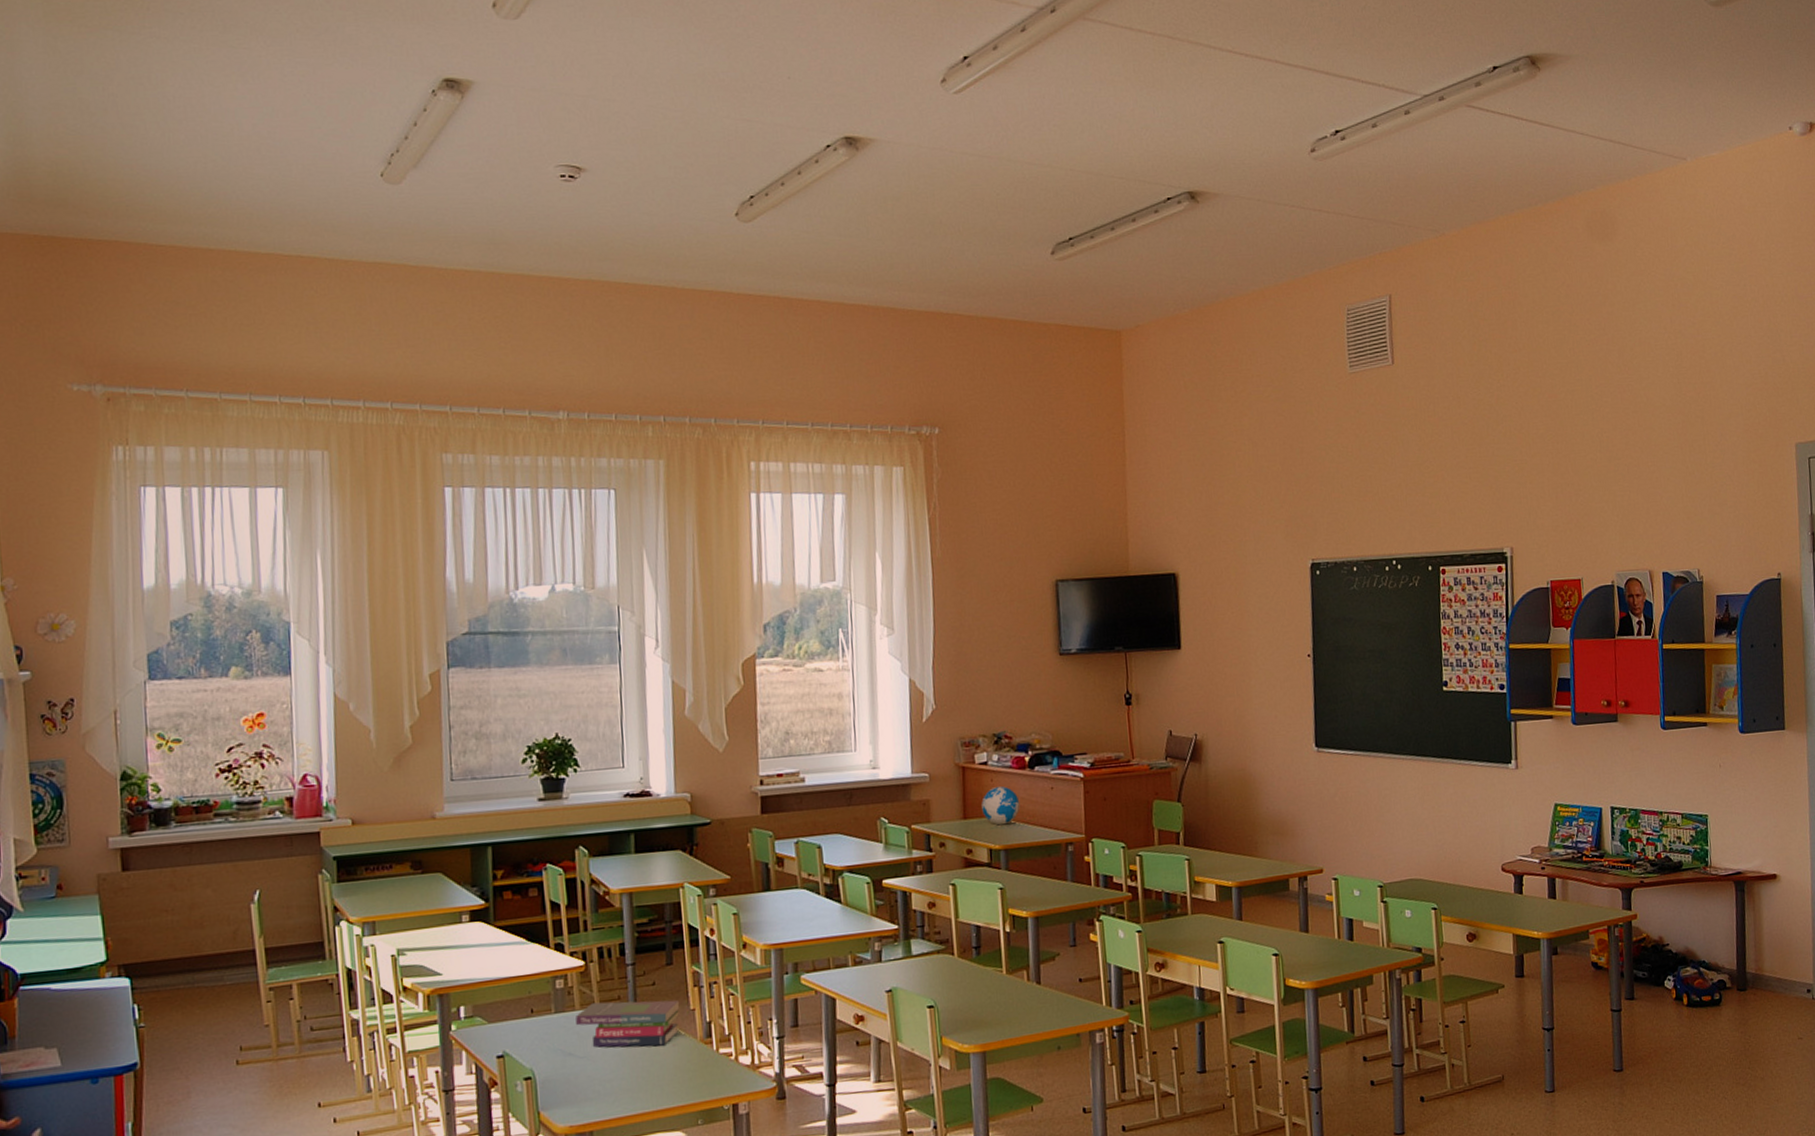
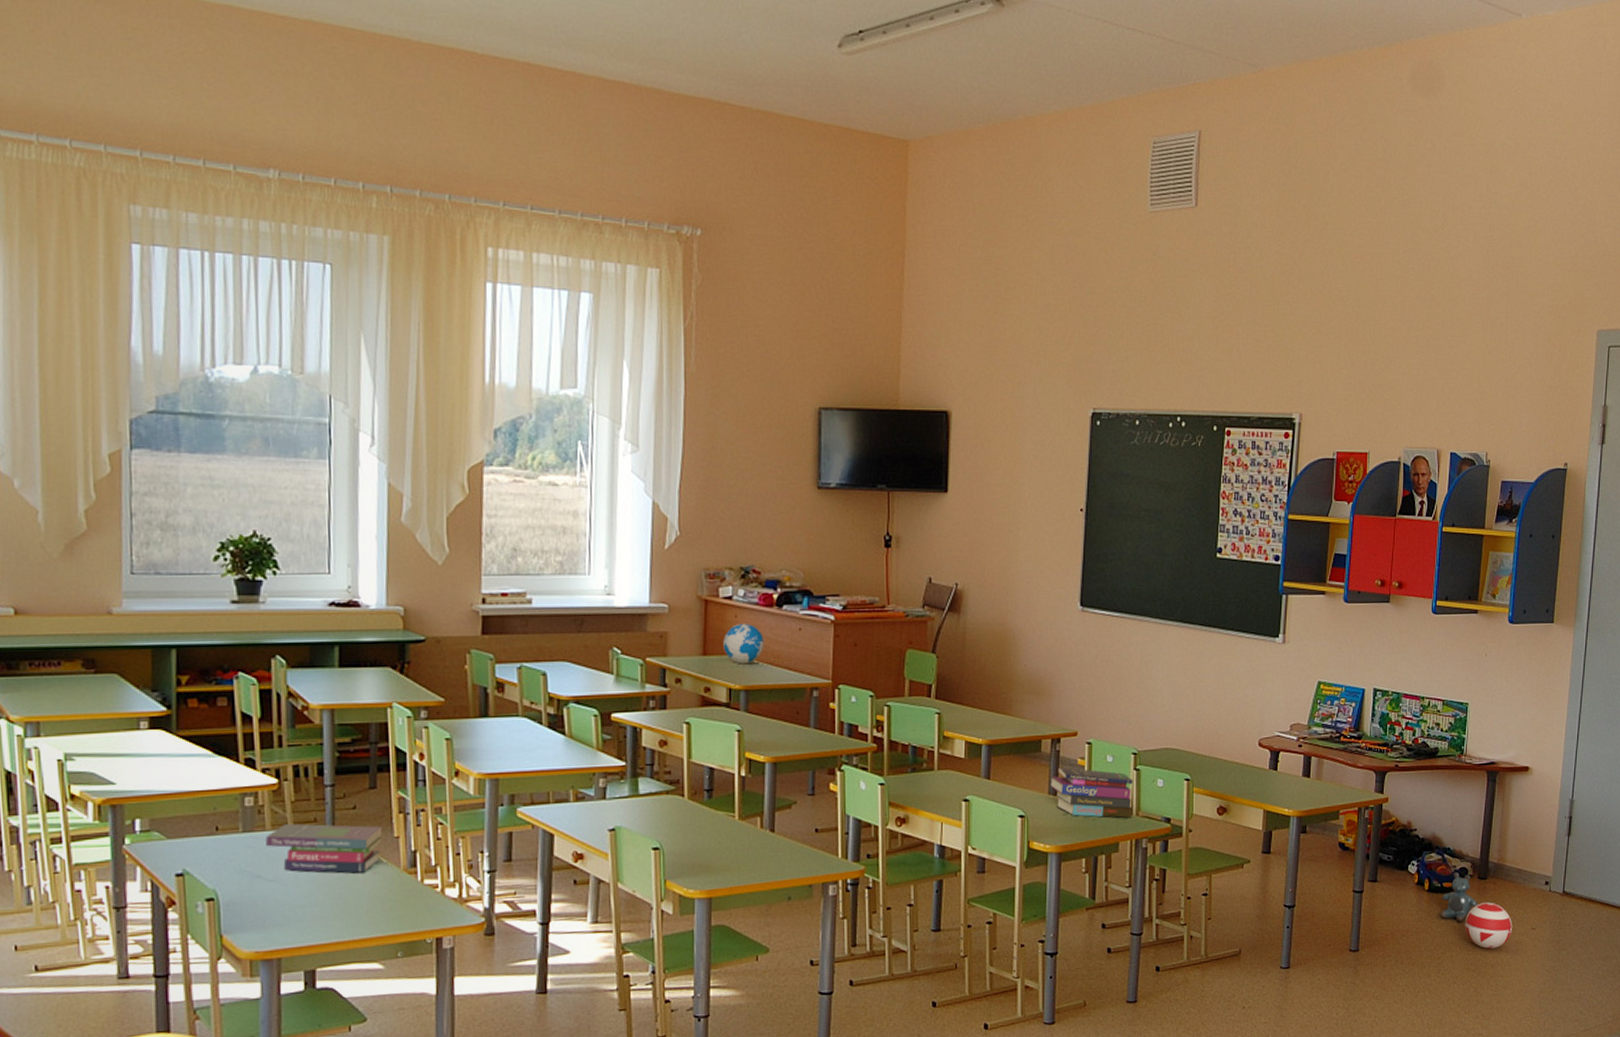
books: none [1301,904,1384,952] -> present [1050,767,1133,819]
stuffed animal: none [1702,984,1740,1037] -> present [1440,872,1478,923]
ball: none [1728,1013,1779,1062] -> present [1465,901,1513,949]

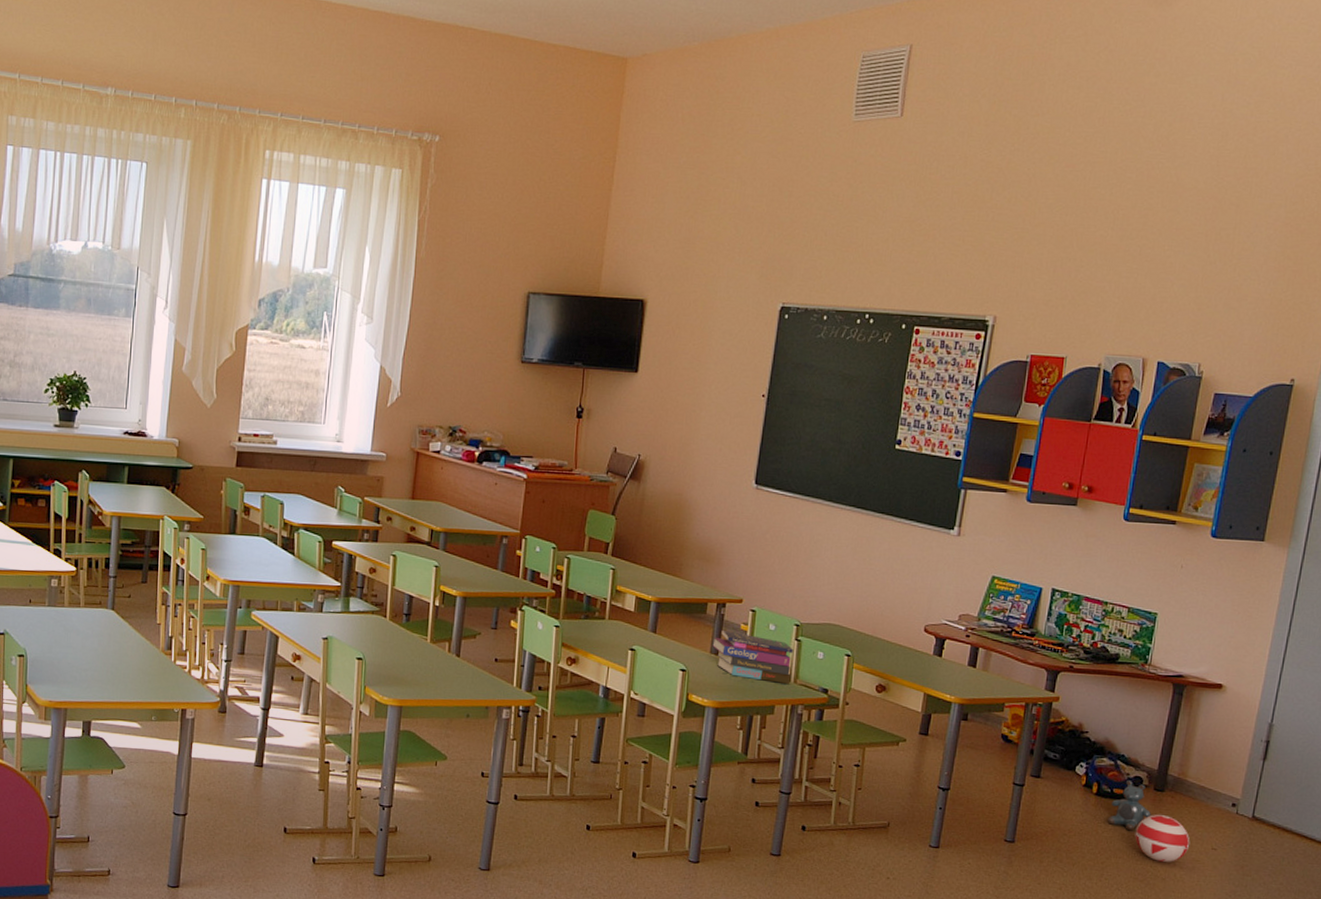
books: present [266,823,383,874] -> none [64,603,149,649]
globe: present [723,624,765,665] -> none [429,475,465,510]

